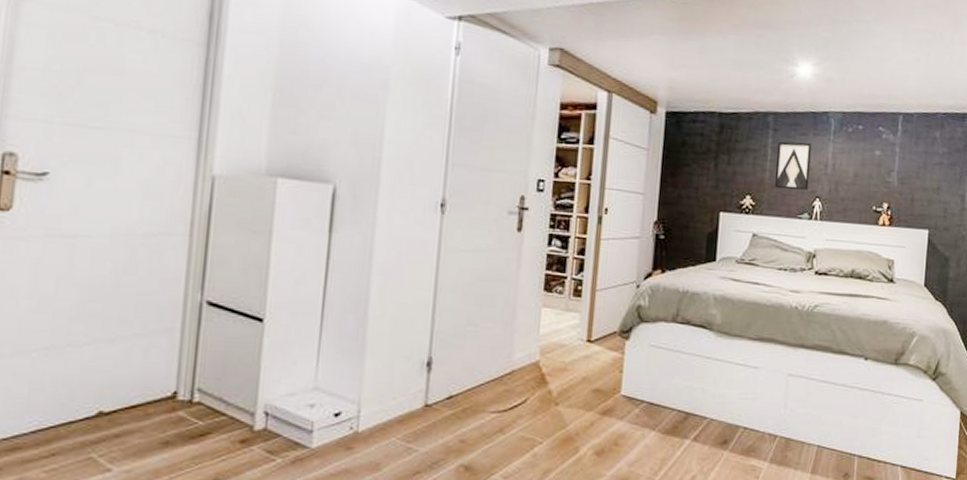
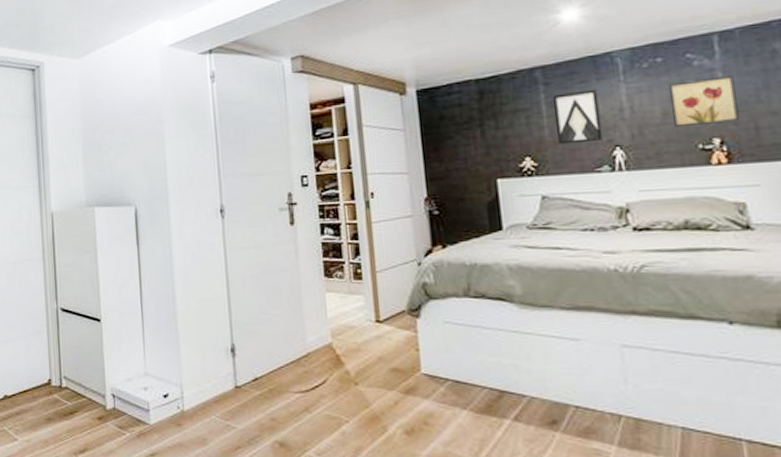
wall art: none [860,150,906,192] -> present [669,75,739,128]

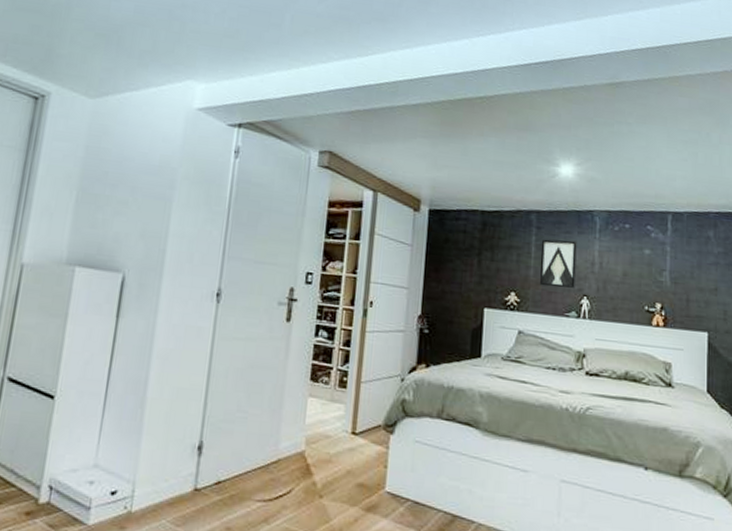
wall art: present [669,75,739,128] -> none [630,249,678,292]

